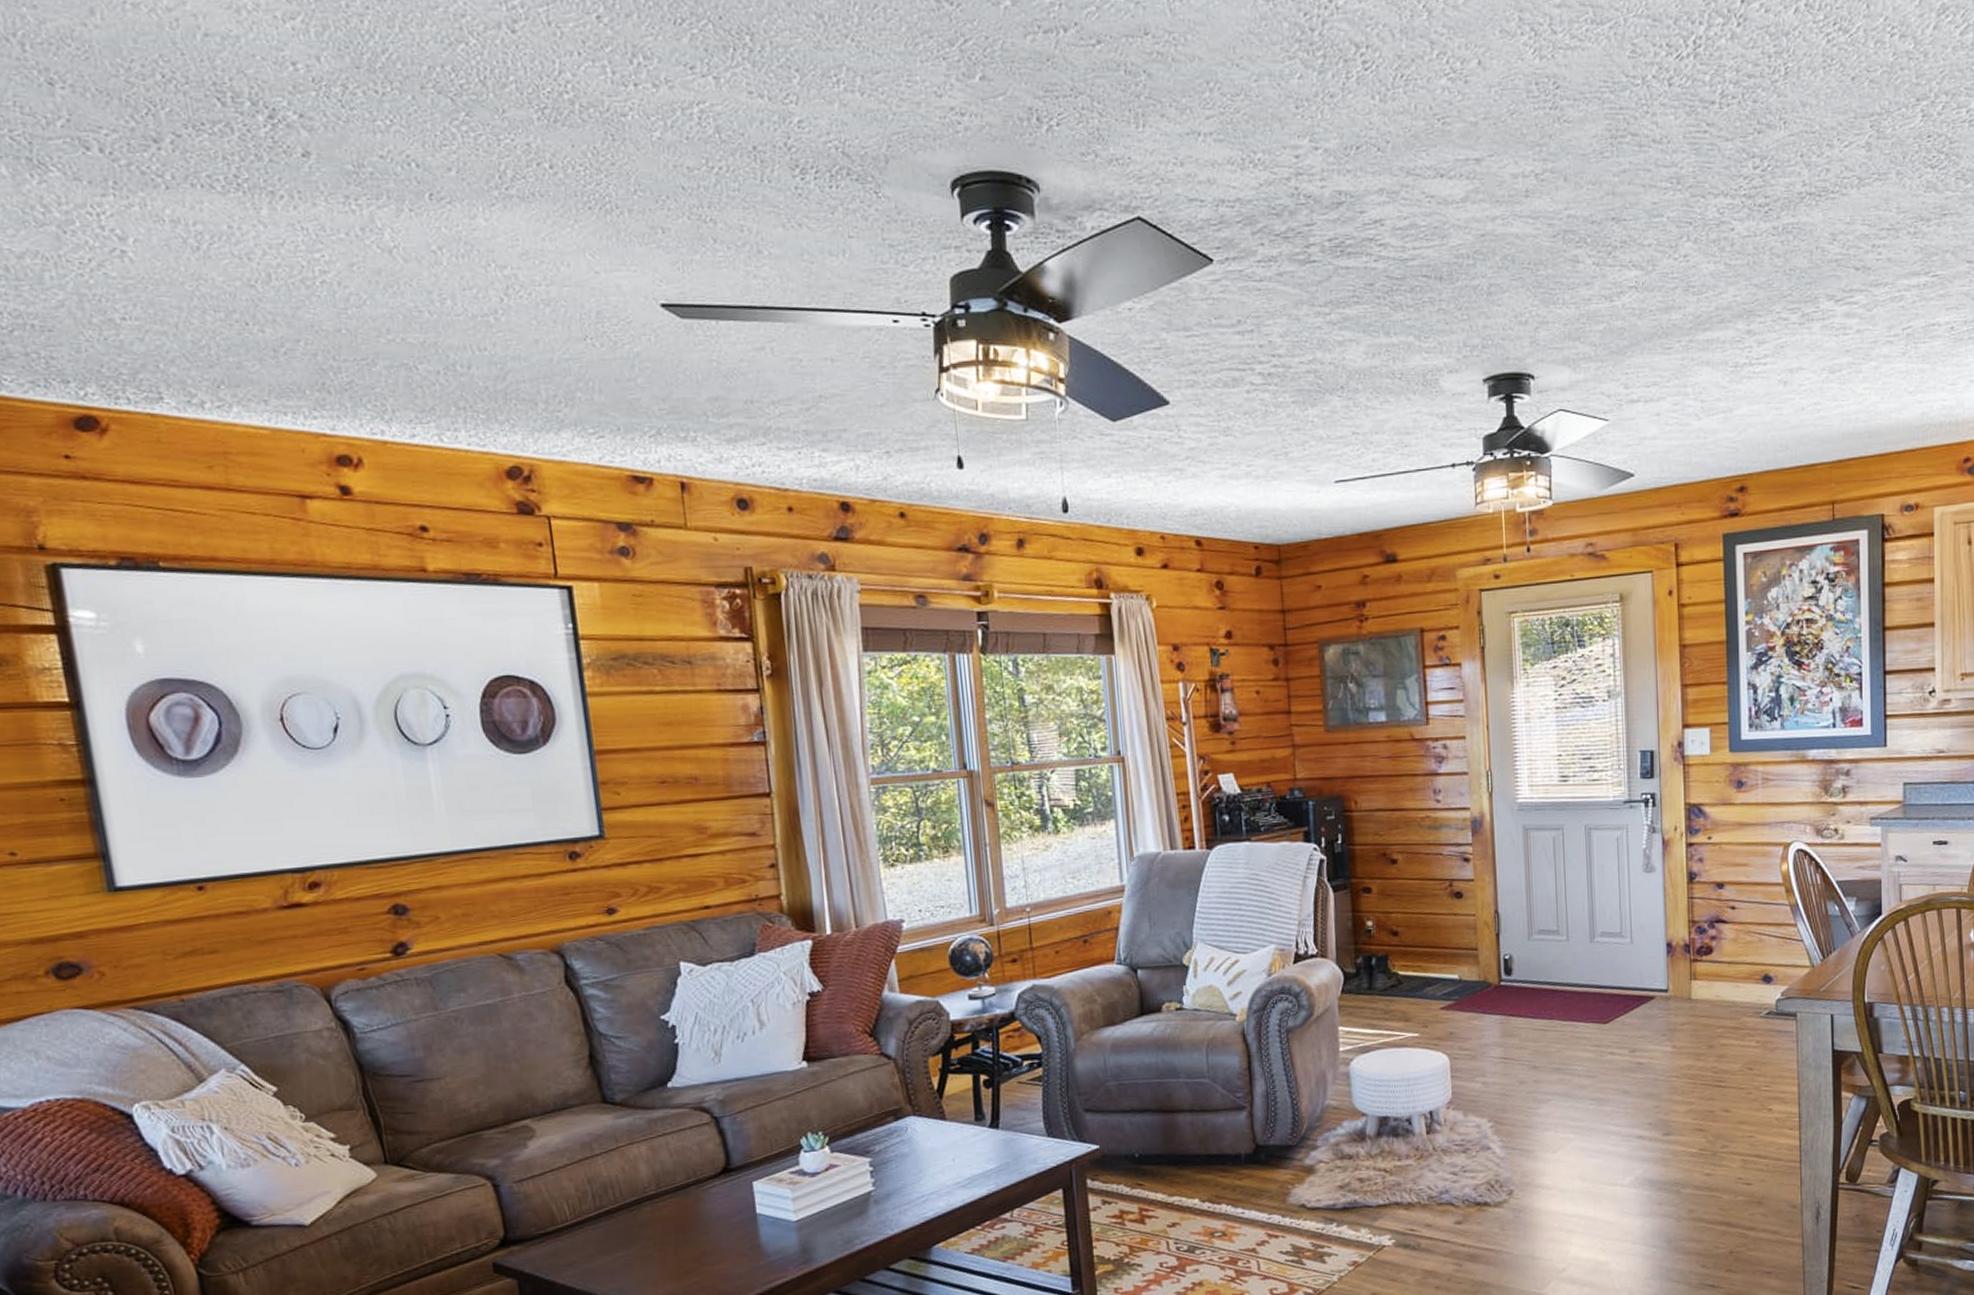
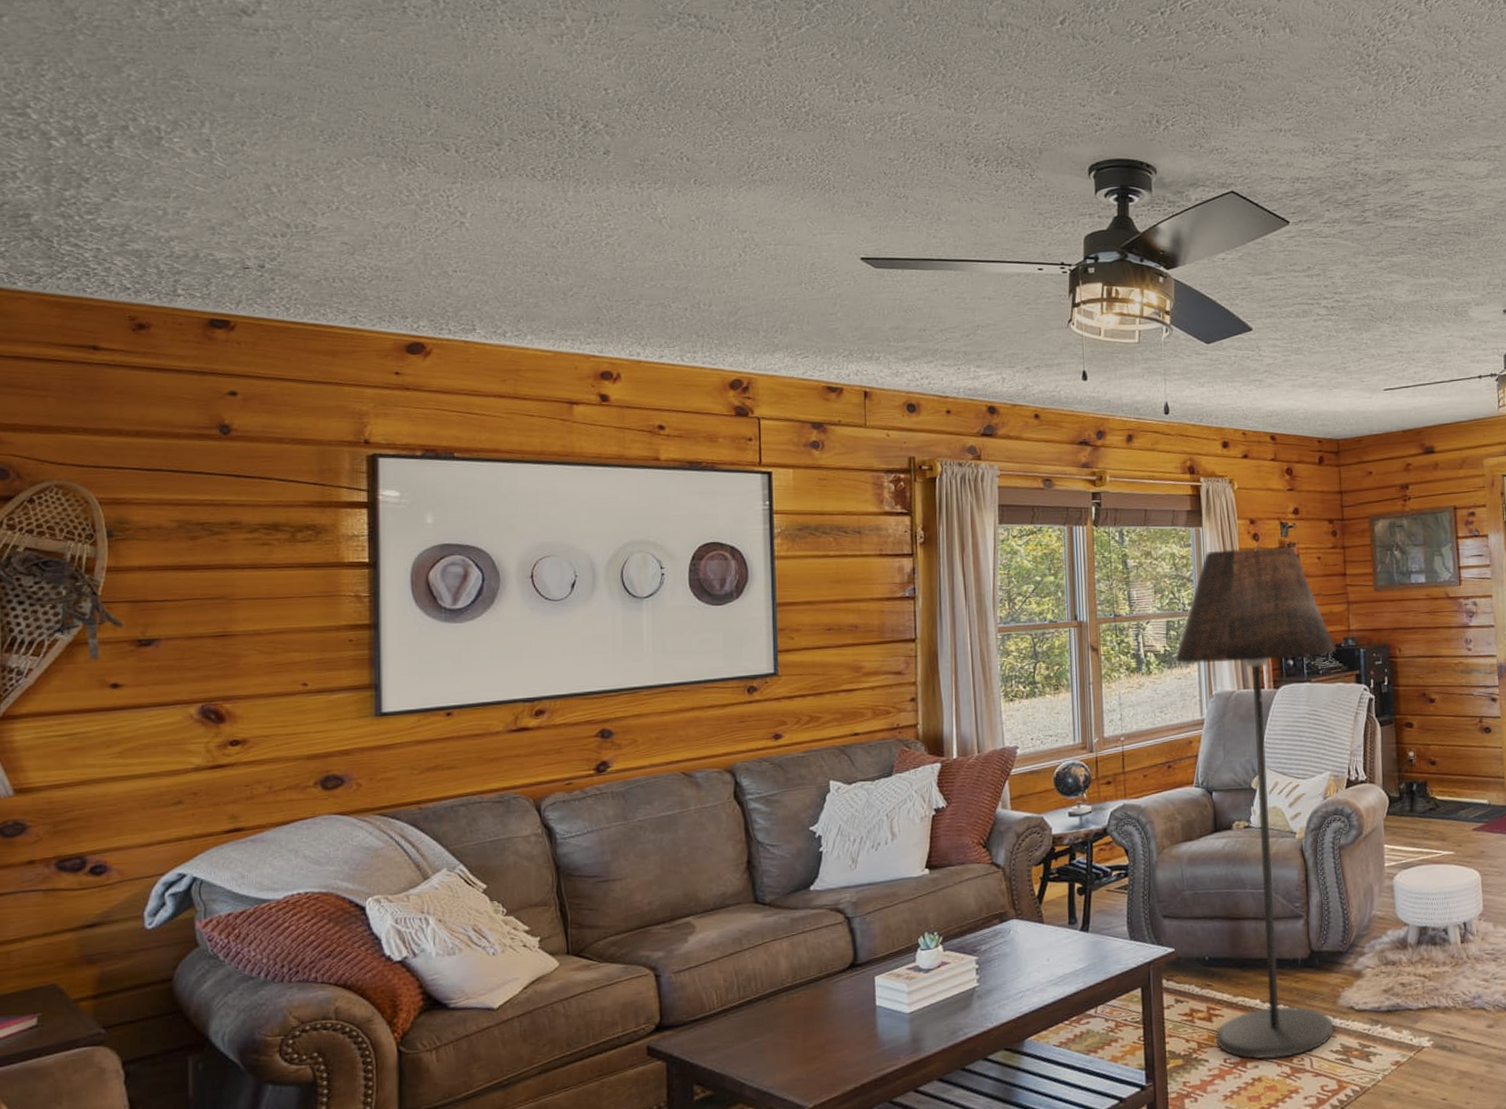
floor lamp: none [1086,679,1284,1263] -> present [1174,547,1336,1060]

